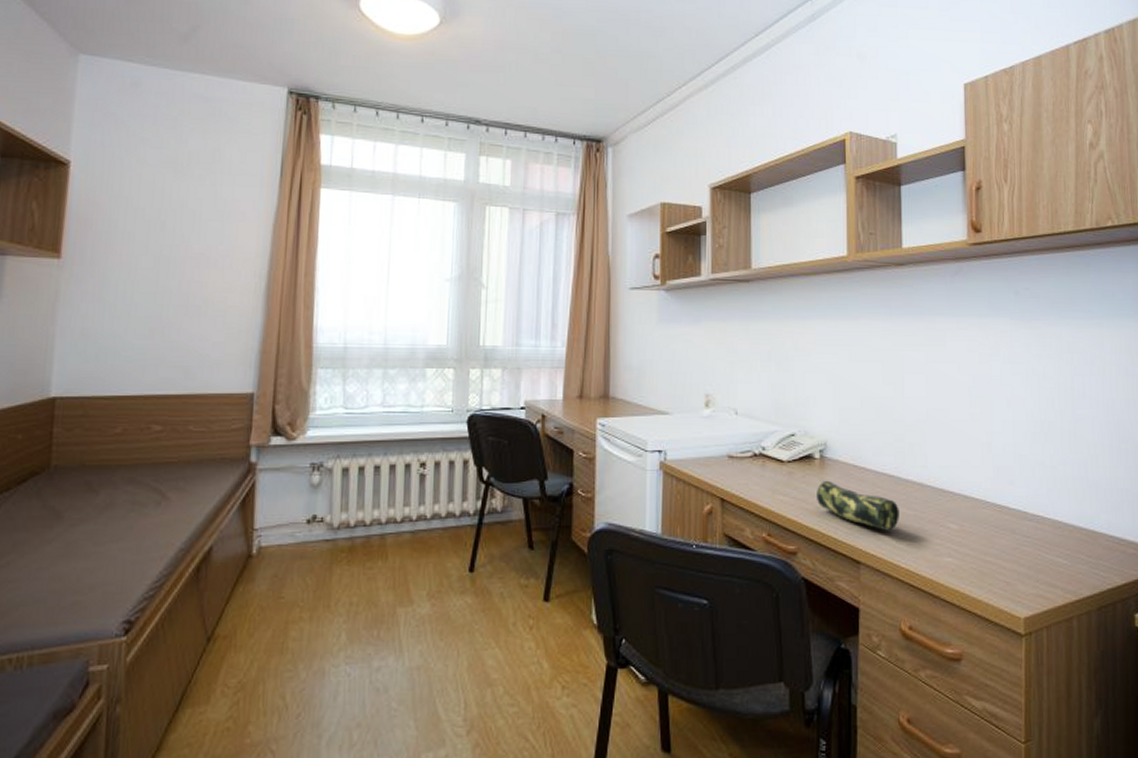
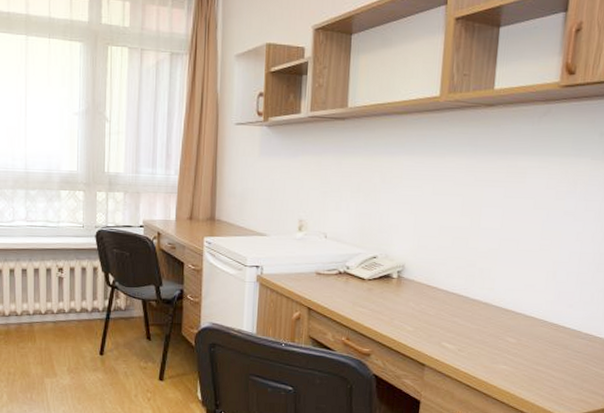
pencil case: present [817,480,899,531] -> none [391,296,464,341]

